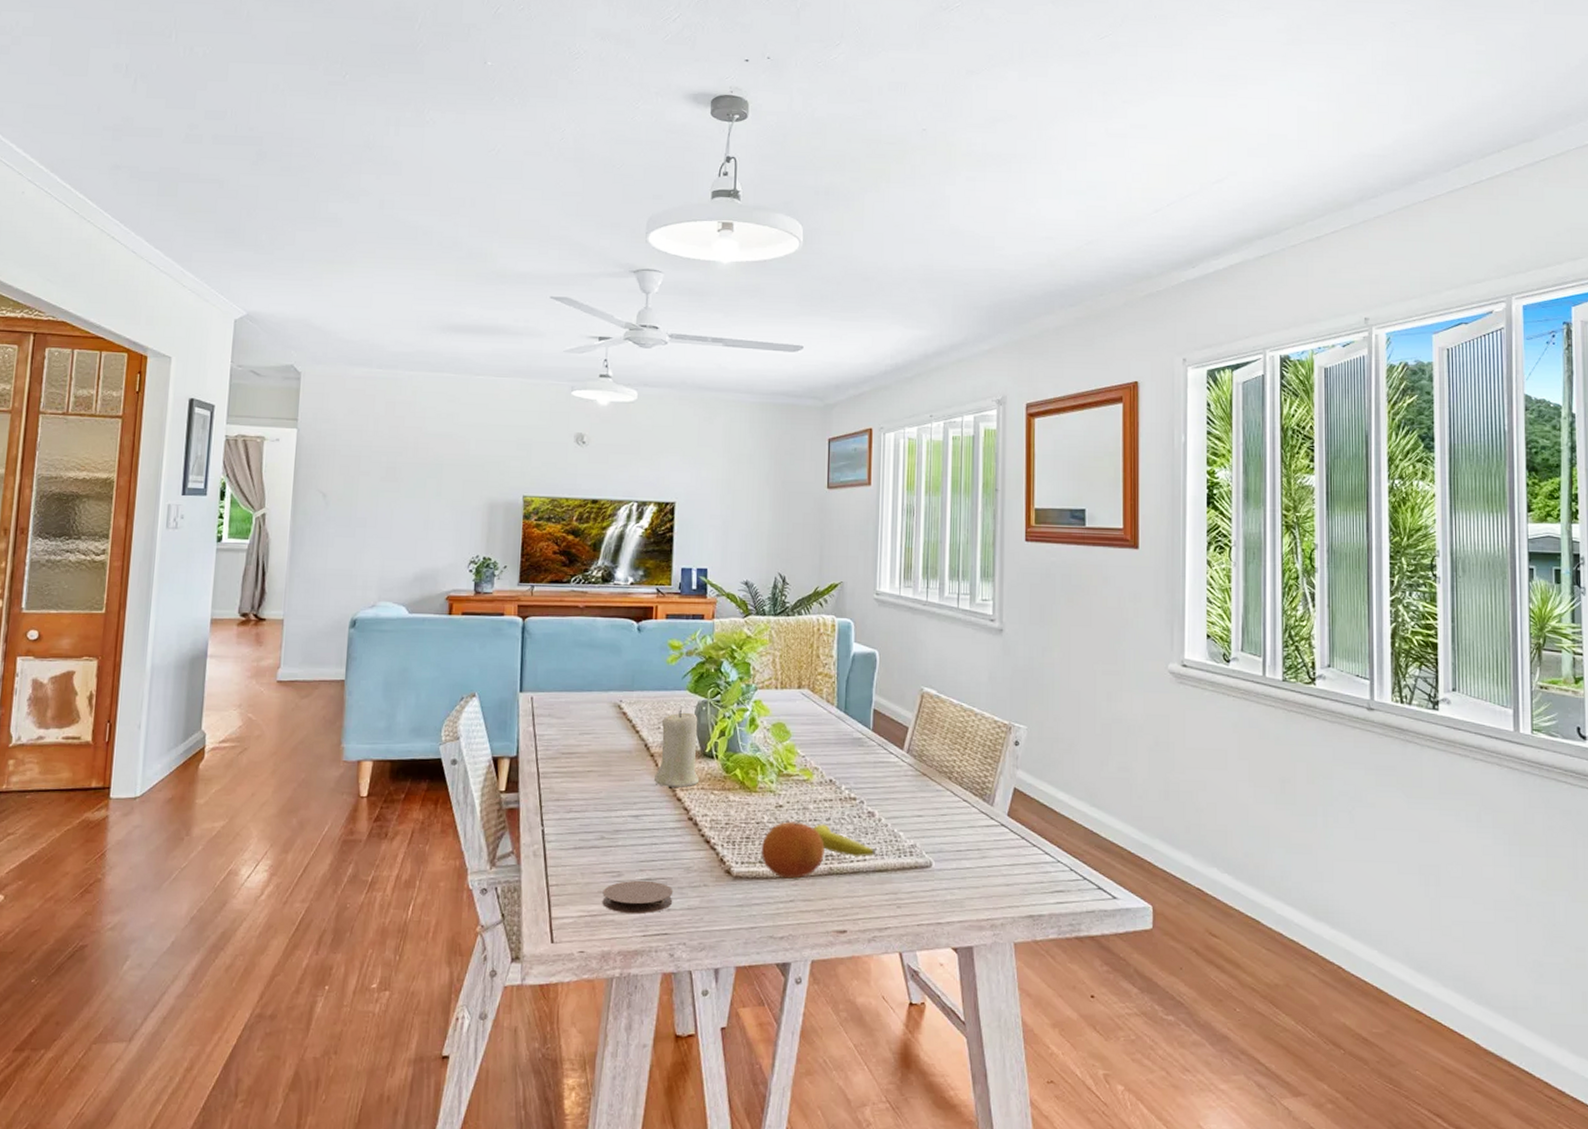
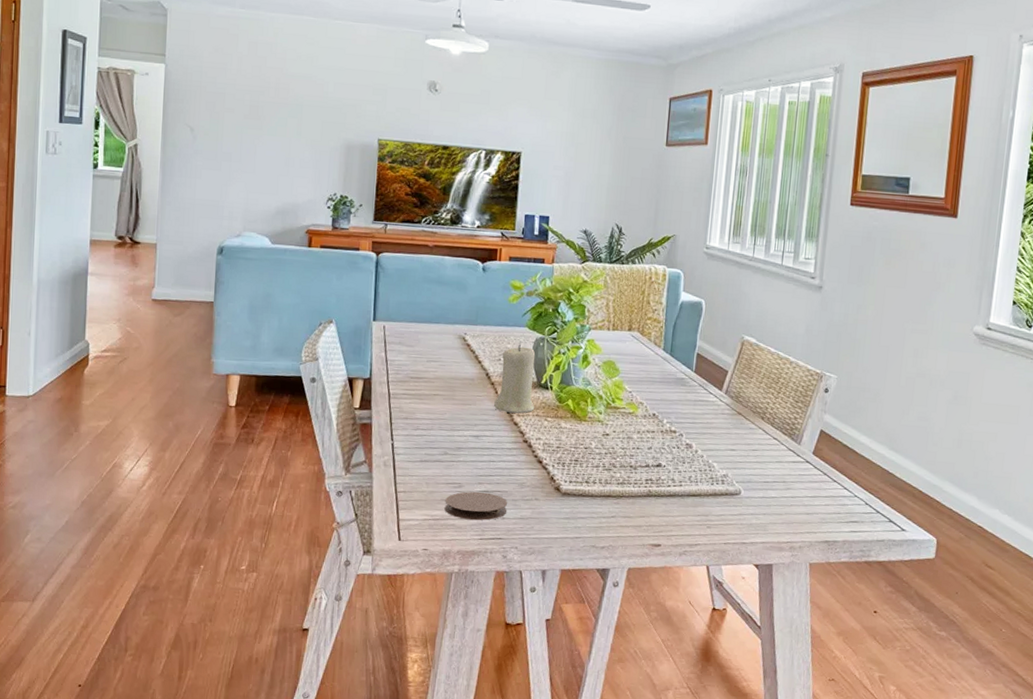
fruit: present [760,821,825,879] -> none [587,448,645,498]
banana: present [813,824,875,858] -> none [636,452,691,483]

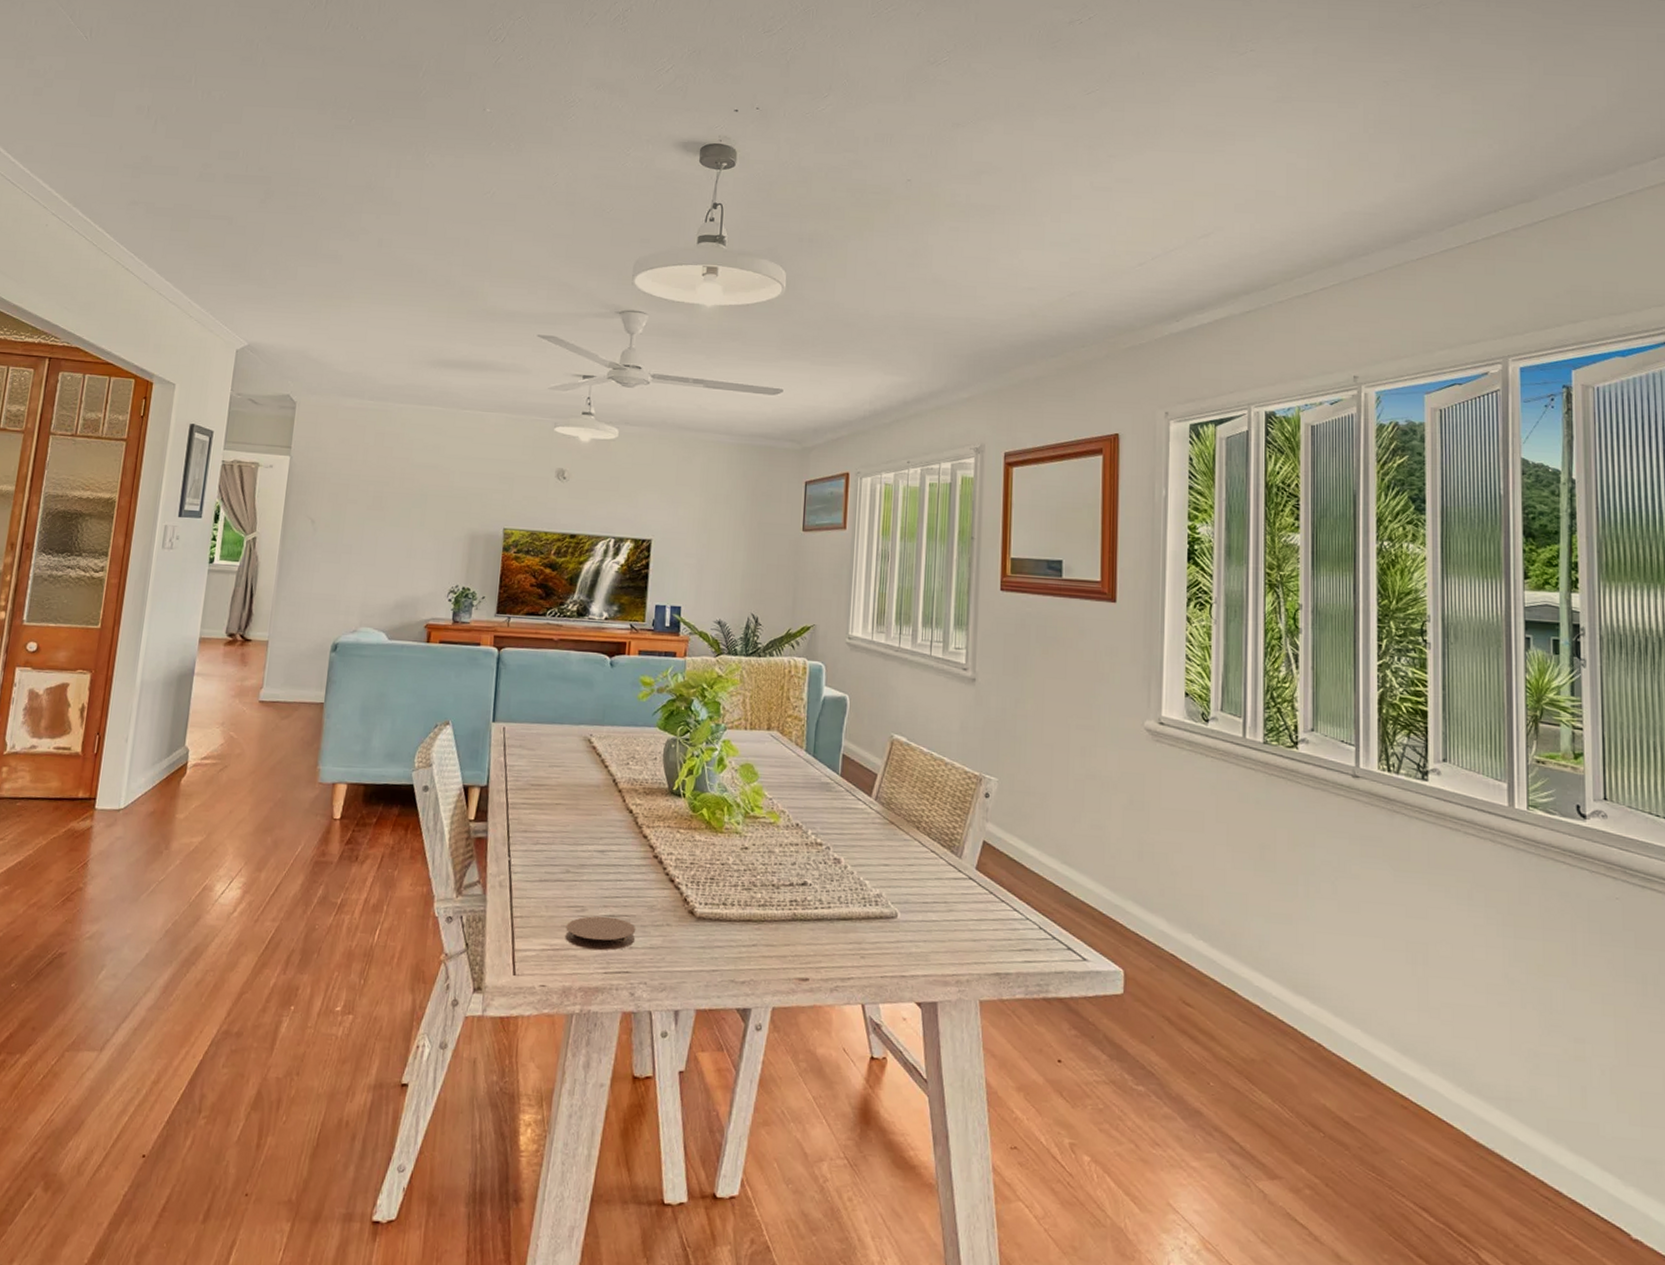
candle: present [494,344,536,414] -> none [621,746,667,825]

